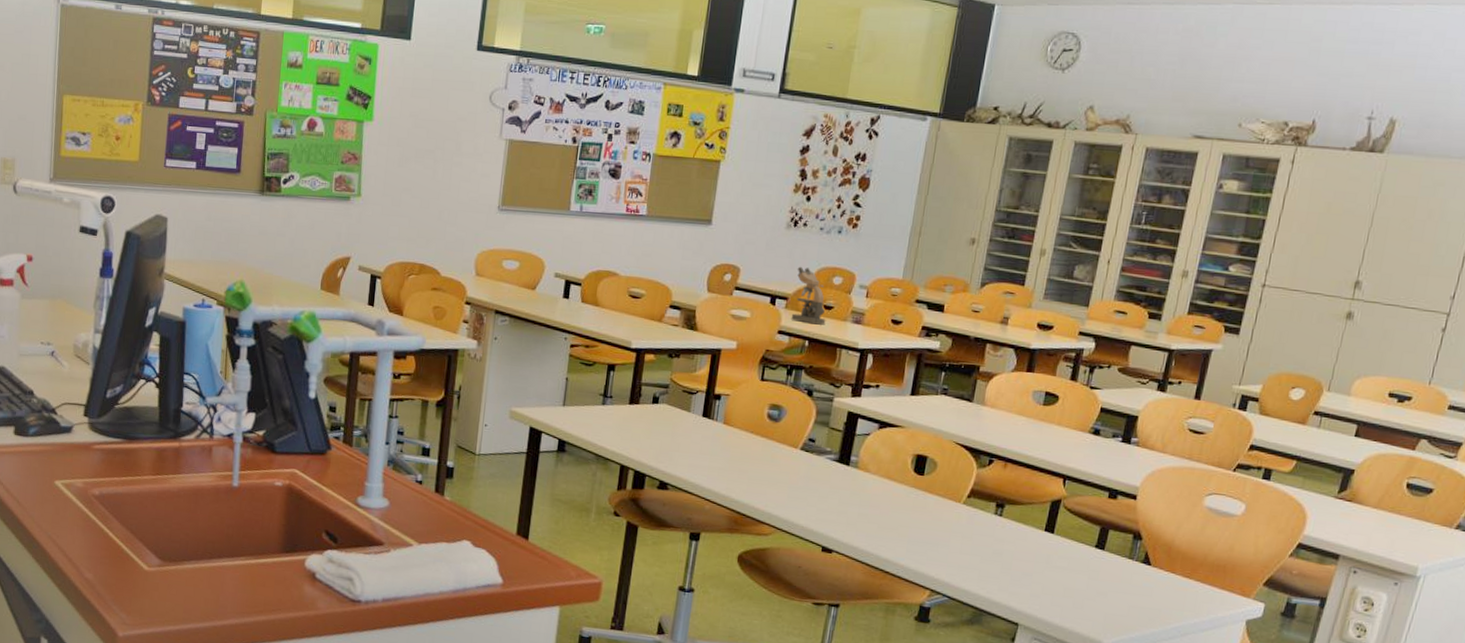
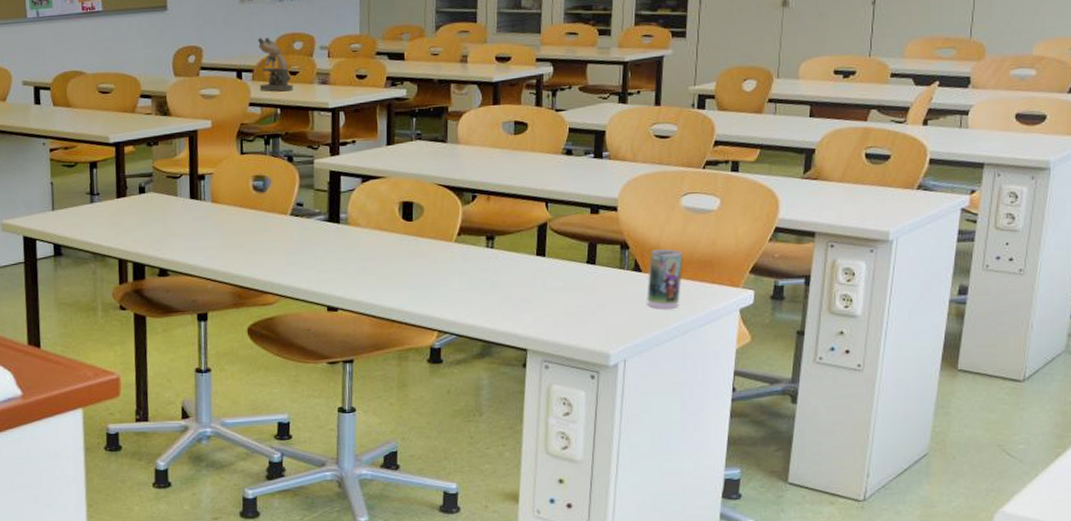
can: none [1150,545,1198,610] -> present [647,249,684,310]

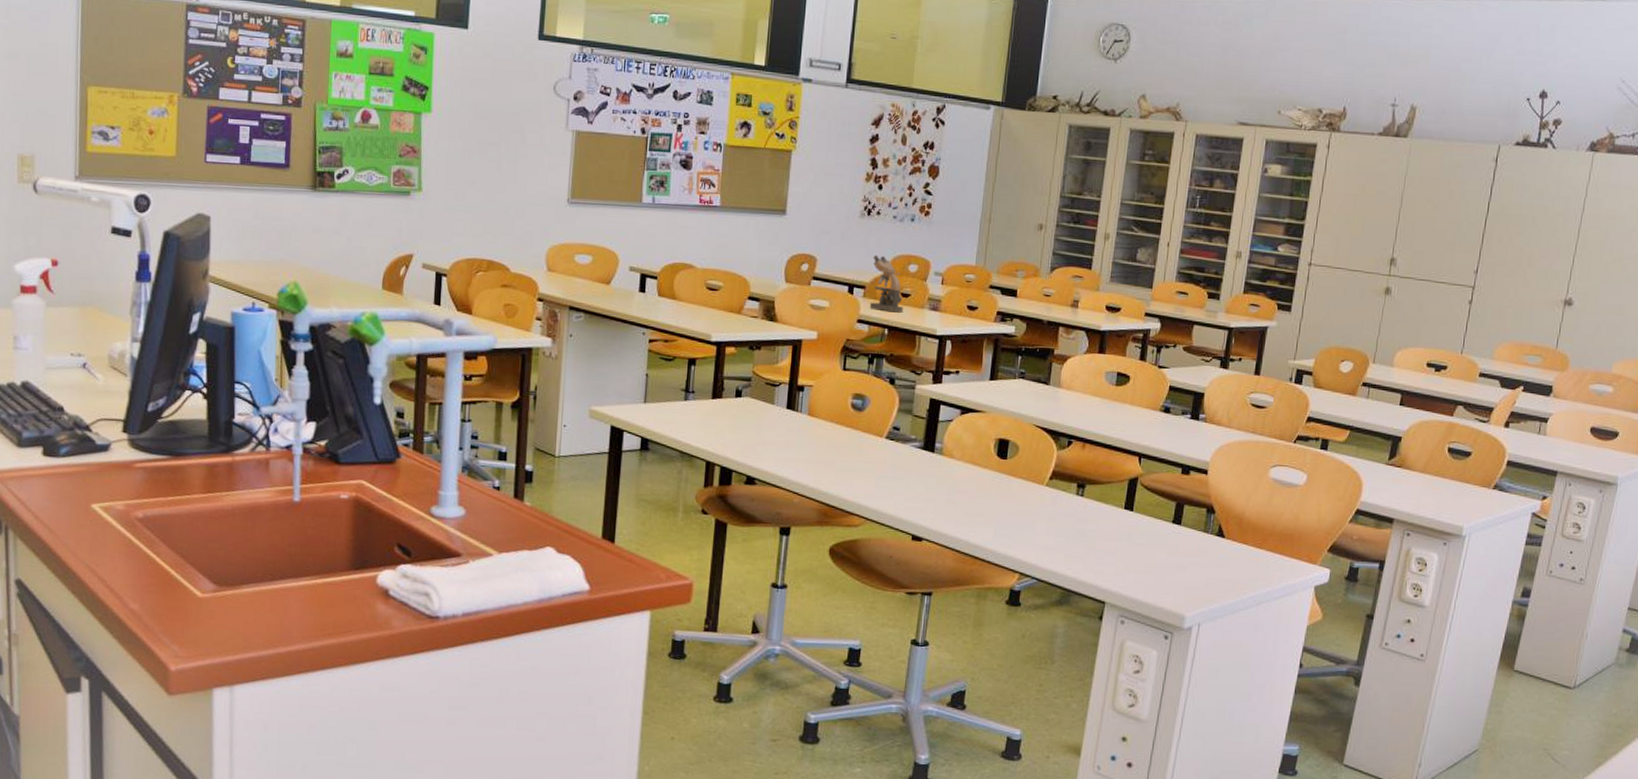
can: present [647,249,684,310] -> none [1226,517,1267,579]

